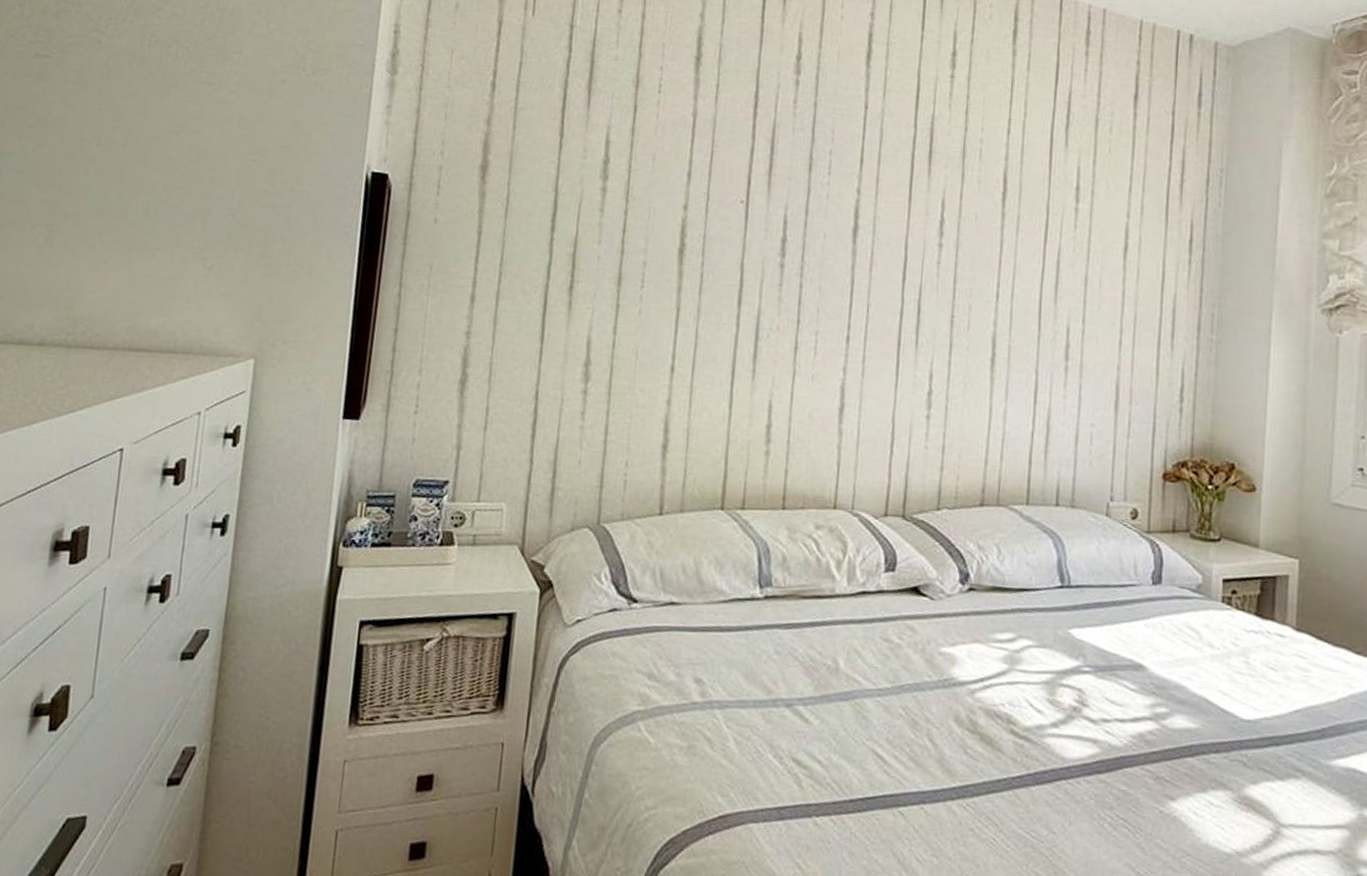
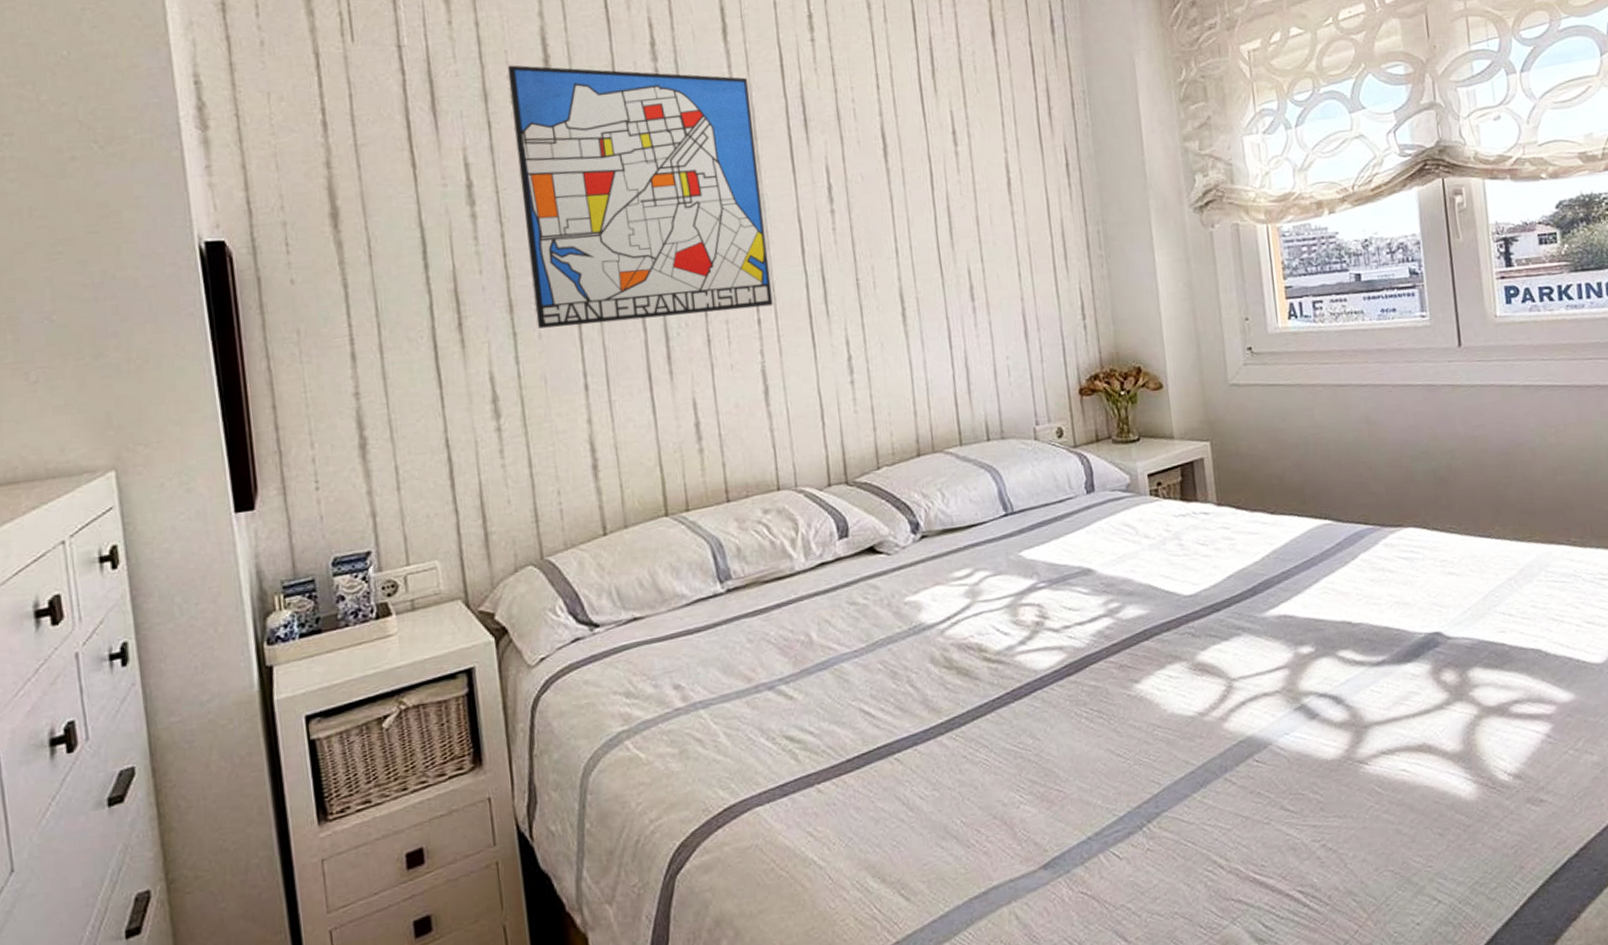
wall art: none [639,57,882,326] -> present [507,65,773,329]

